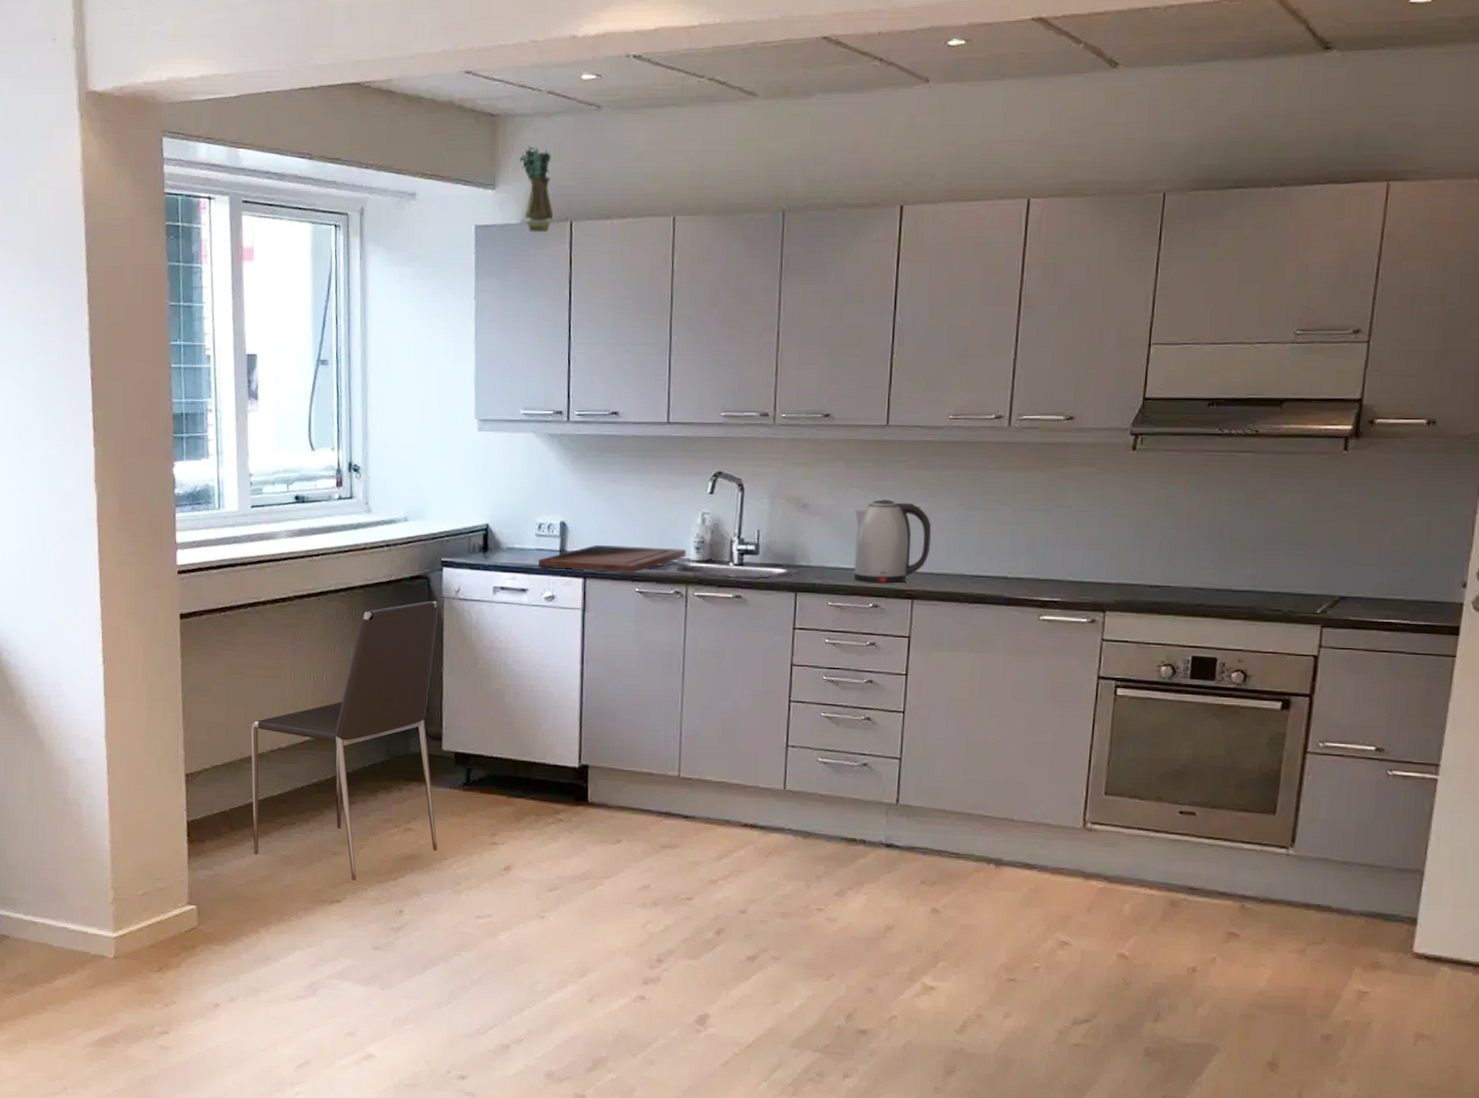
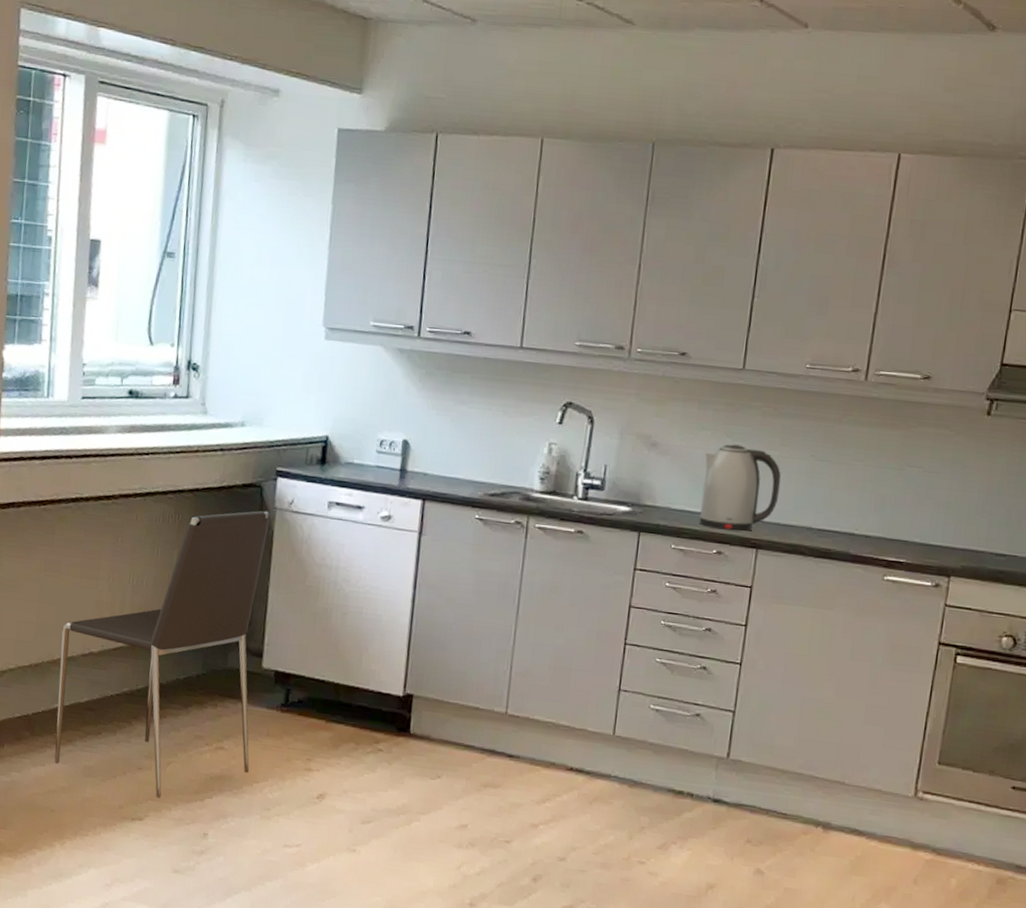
vase: present [520,145,554,233] -> none [389,52,422,143]
cutting board: present [538,544,686,574] -> none [377,466,530,500]

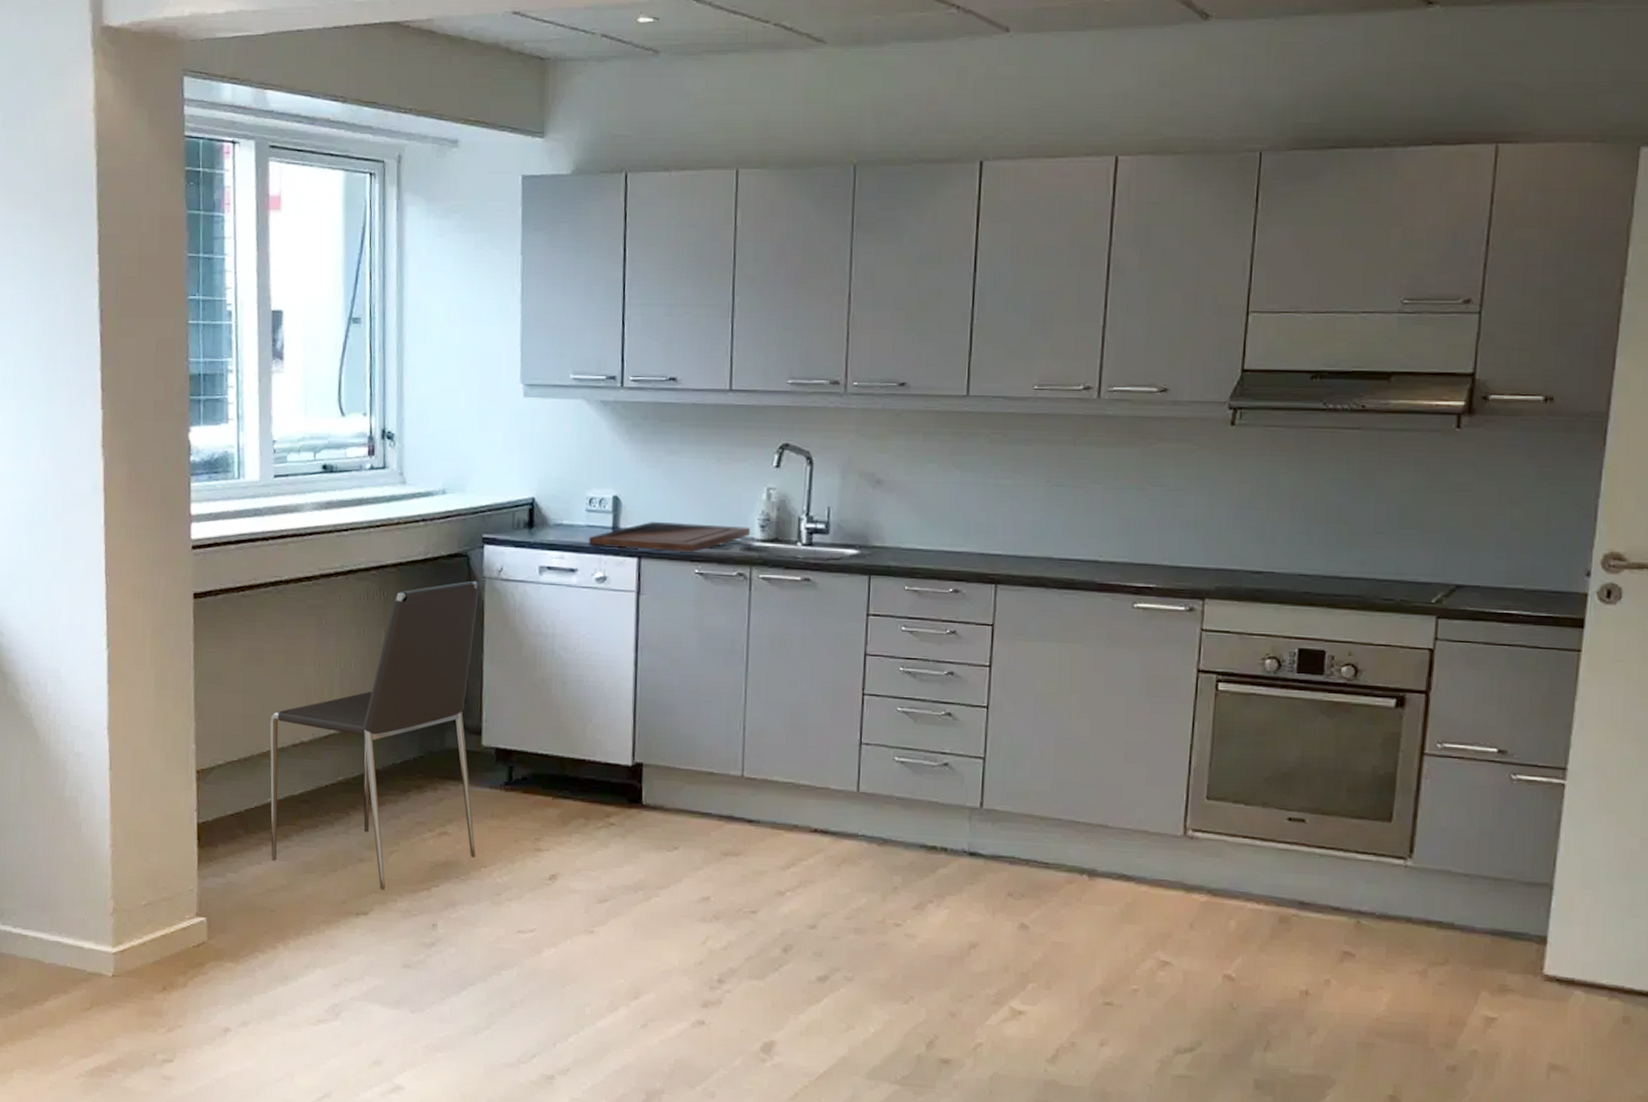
cutting board: none [377,466,530,500] -> present [589,521,750,553]
kettle: present [698,444,781,532] -> none [932,475,1017,567]

